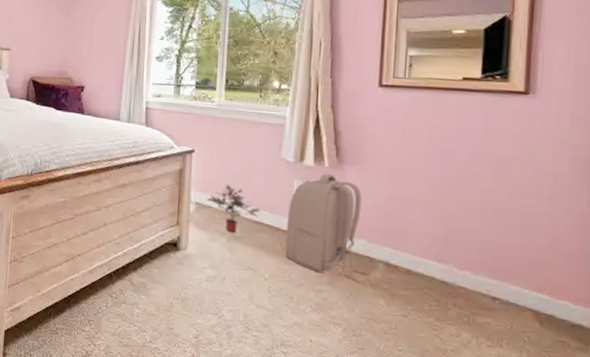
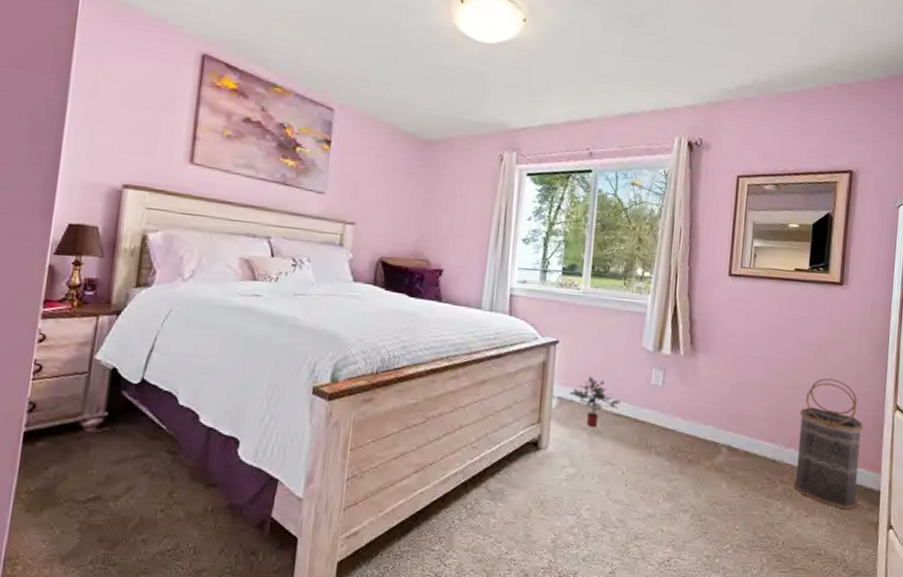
backpack: present [285,173,370,283] -> none [641,361,715,469]
basket: none [470,196,565,346] -> present [793,378,863,510]

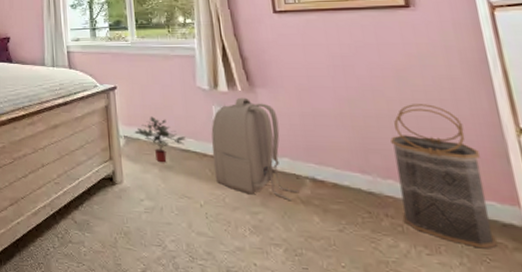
backpack: none [641,361,715,469] -> present [211,97,300,201]

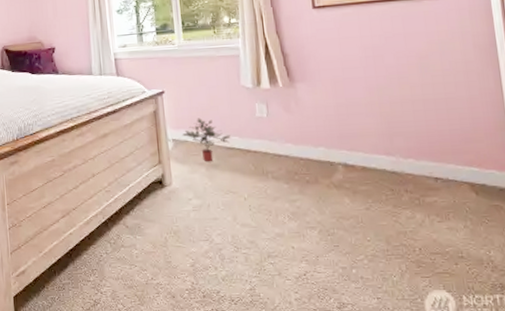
backpack: present [211,97,300,201] -> none [254,93,333,187]
basket: present [390,104,497,249] -> none [412,87,495,212]

